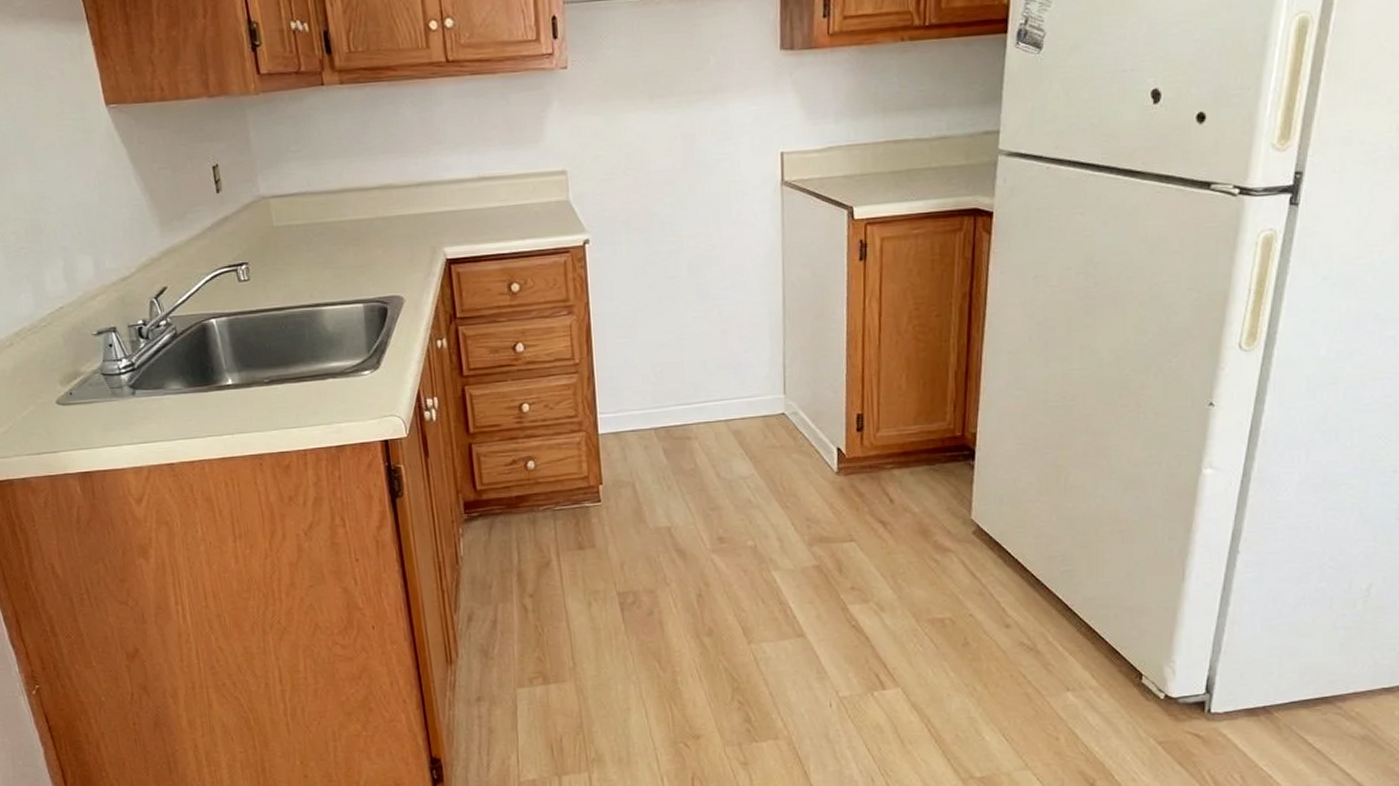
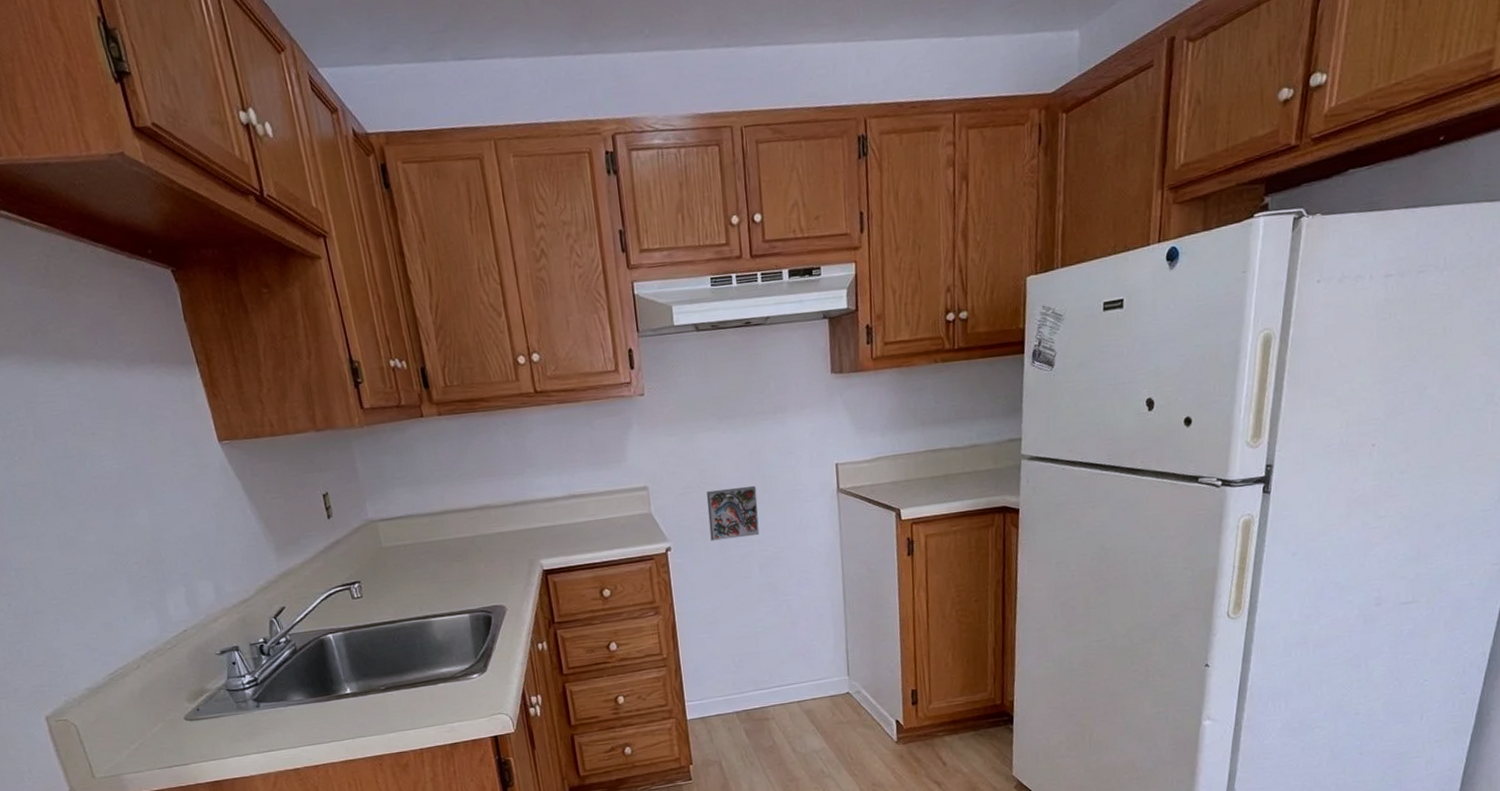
decorative tile: none [632,173,690,235] -> present [707,485,760,541]

